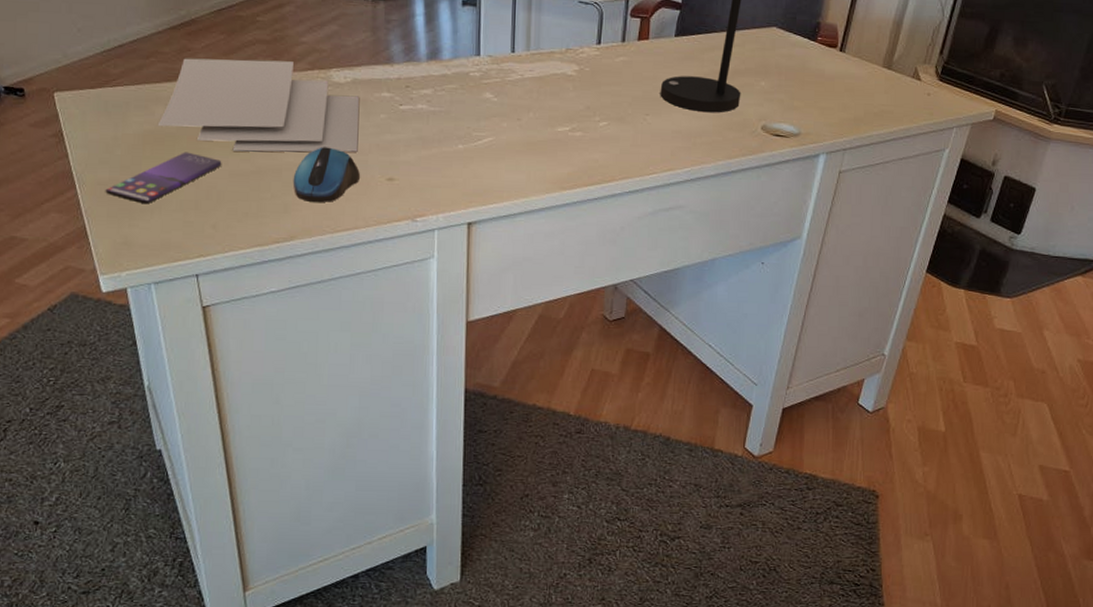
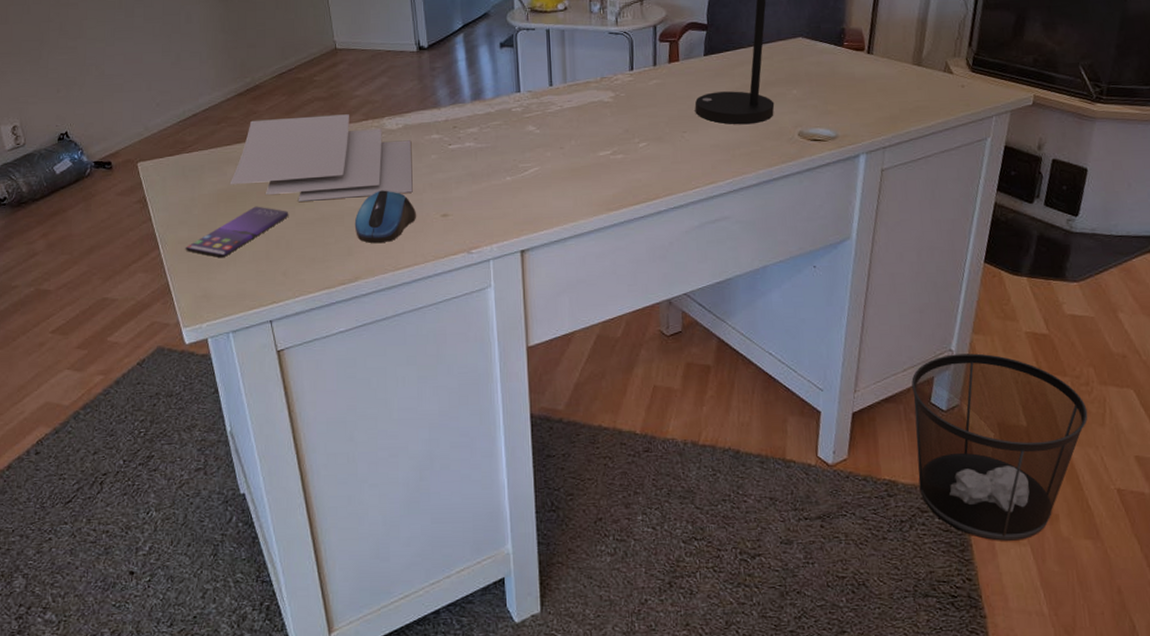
waste bin: none [837,359,1002,537] -> present [911,353,1088,541]

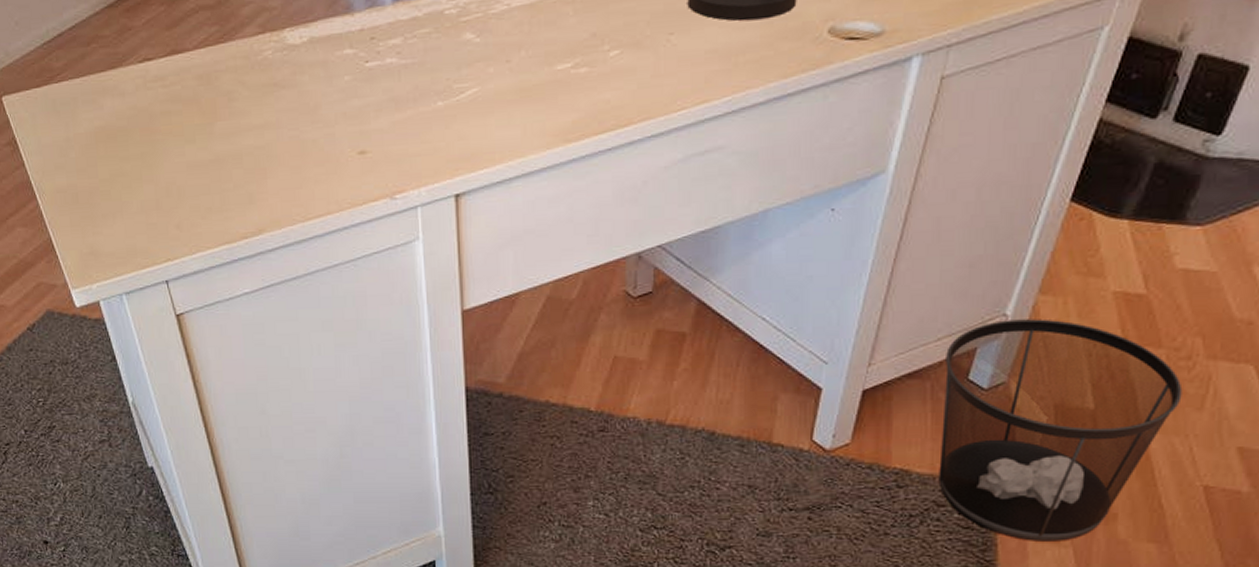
smartphone: present [185,206,289,257] -> none [65,146,179,208]
papers: present [229,114,413,202] -> none [107,26,323,139]
computer mouse: present [354,190,416,244] -> none [255,122,328,189]

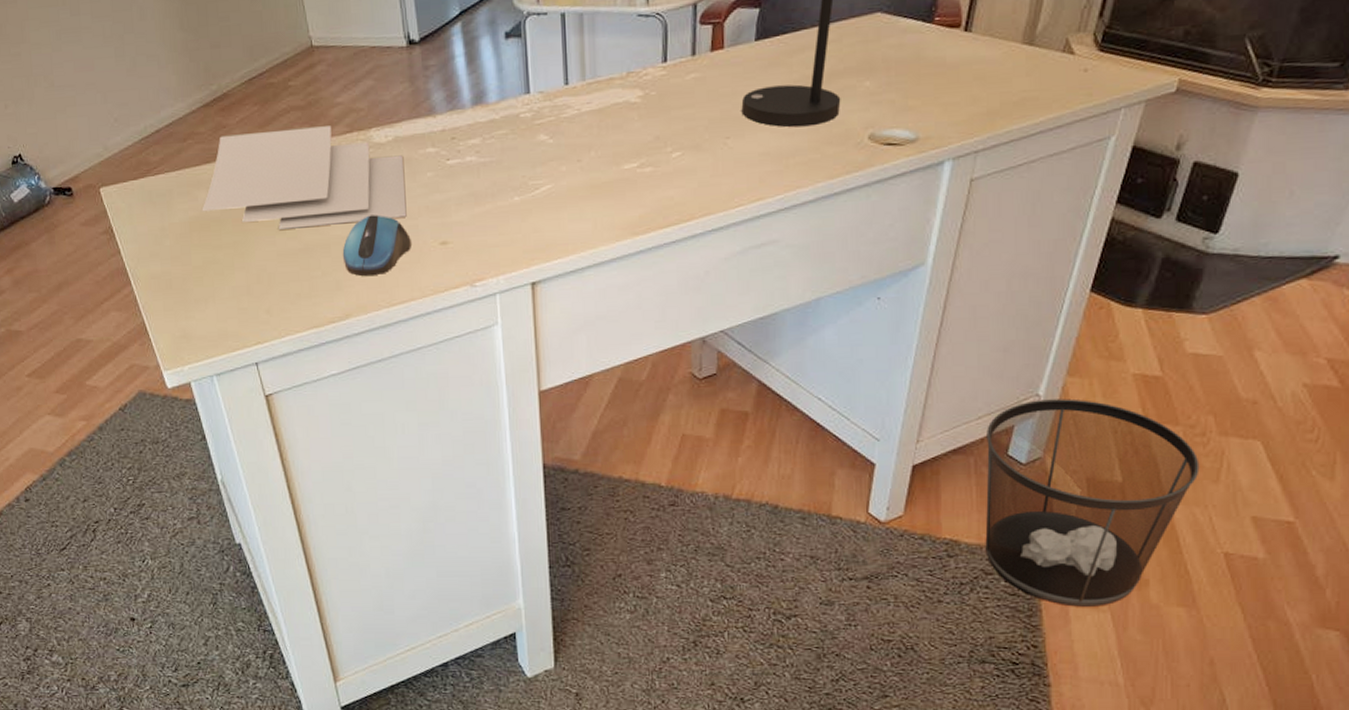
papers: none [107,26,323,139] -> present [201,126,407,230]
computer mouse: none [255,122,328,189] -> present [342,214,411,277]

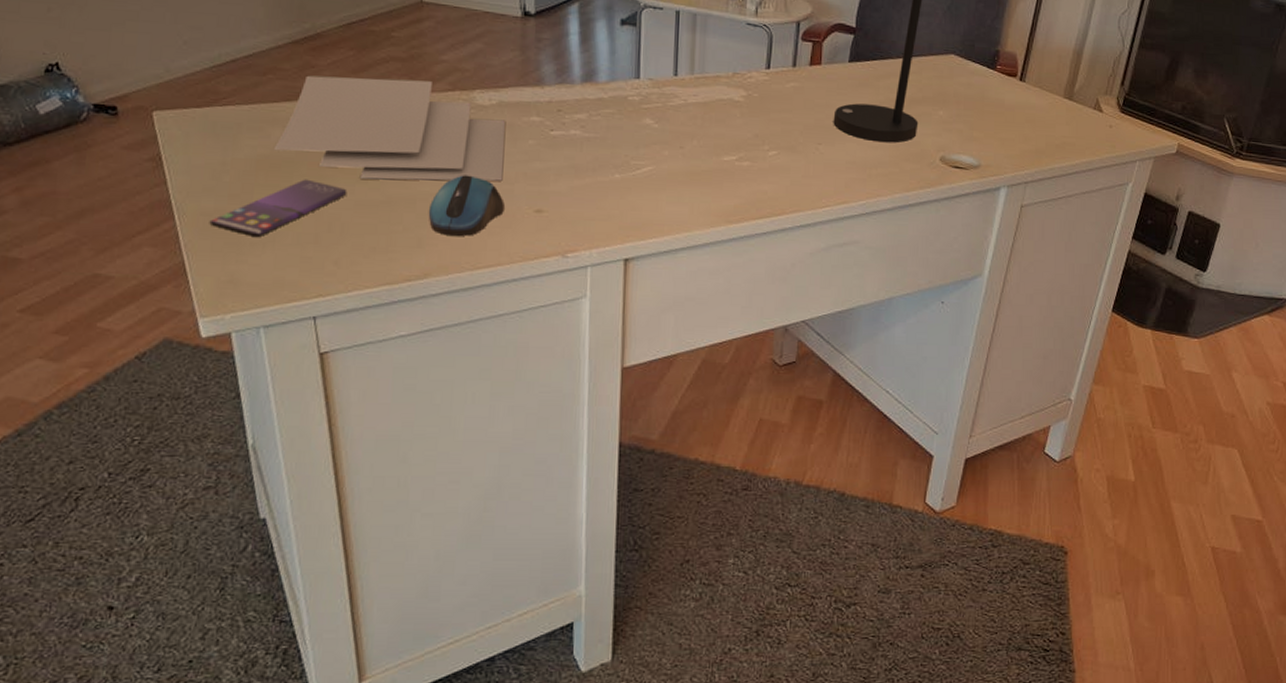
smartphone: none [159,235,269,294] -> present [209,179,347,237]
waste bin: present [985,398,1200,607] -> none [1024,404,1193,596]

